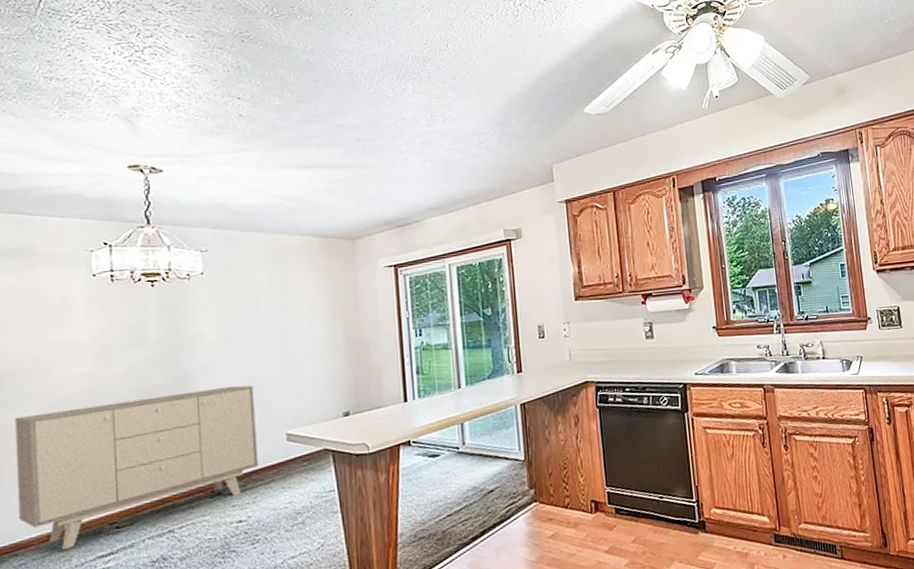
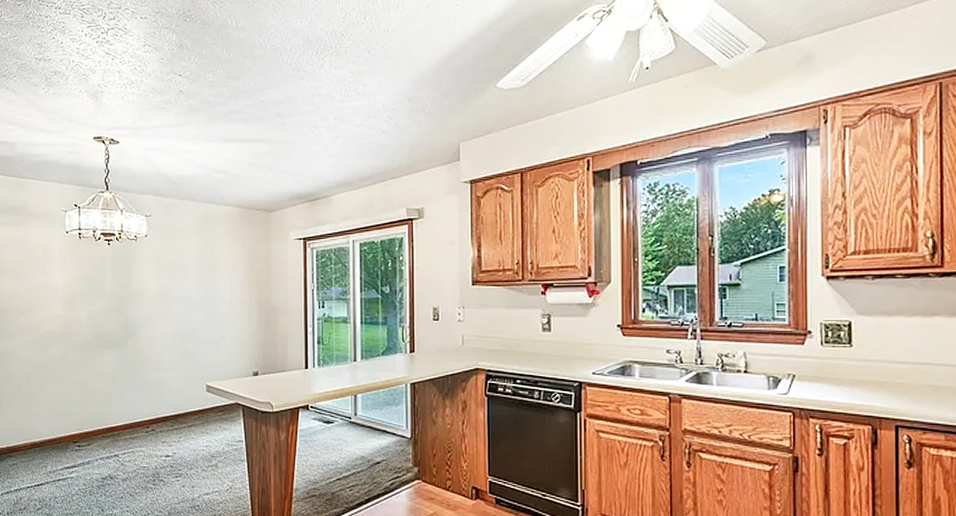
sideboard: present [14,385,258,550] -> none [11,338,183,458]

